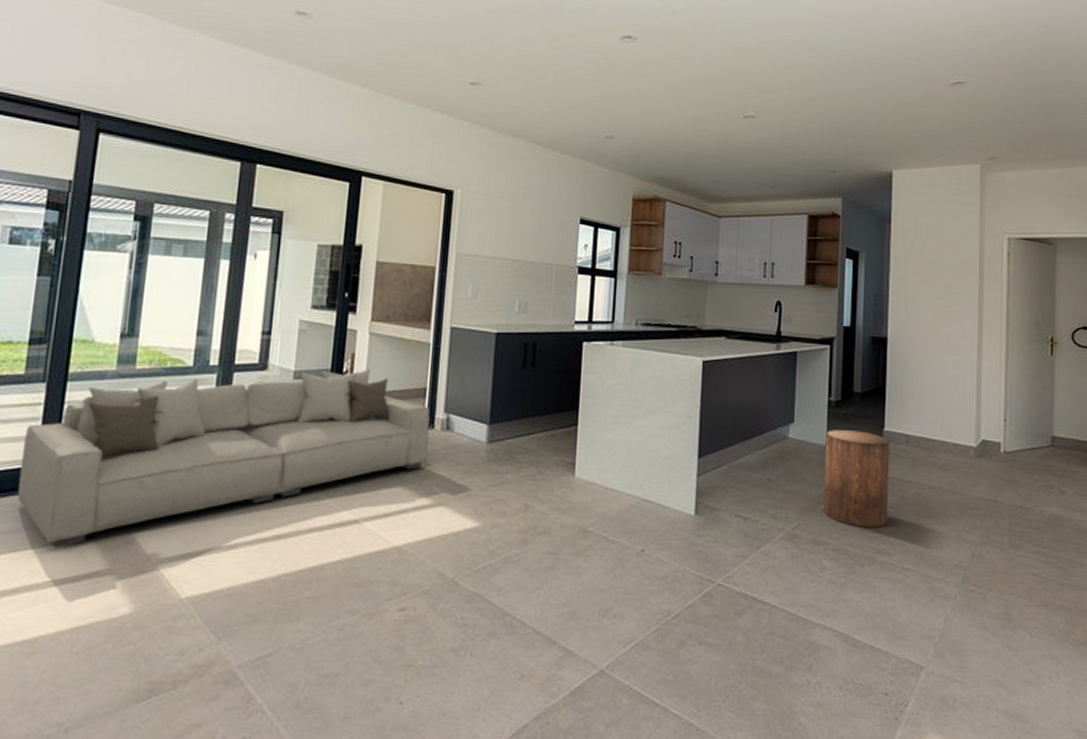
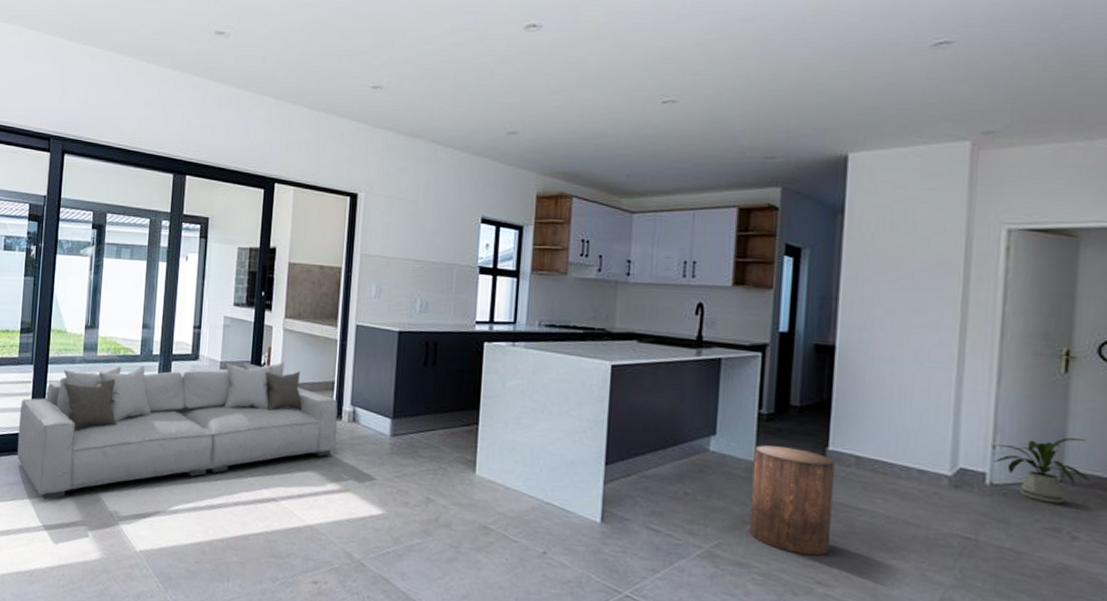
house plant: none [1004,409,1072,465] -> present [992,438,1091,504]

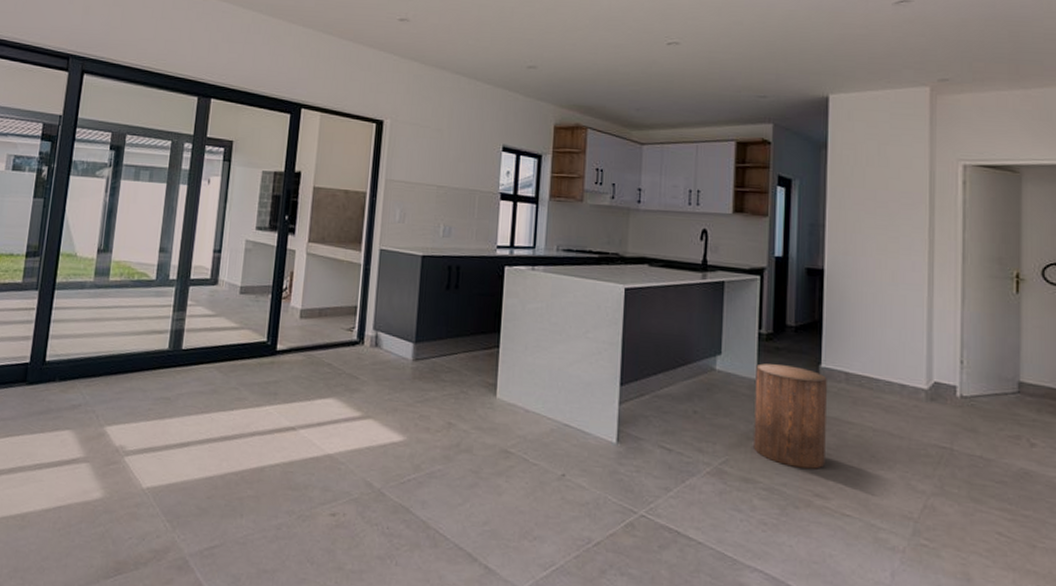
sofa: present [17,361,338,500] -> none [15,286,360,436]
house plant: present [992,438,1091,504] -> none [960,352,1043,414]

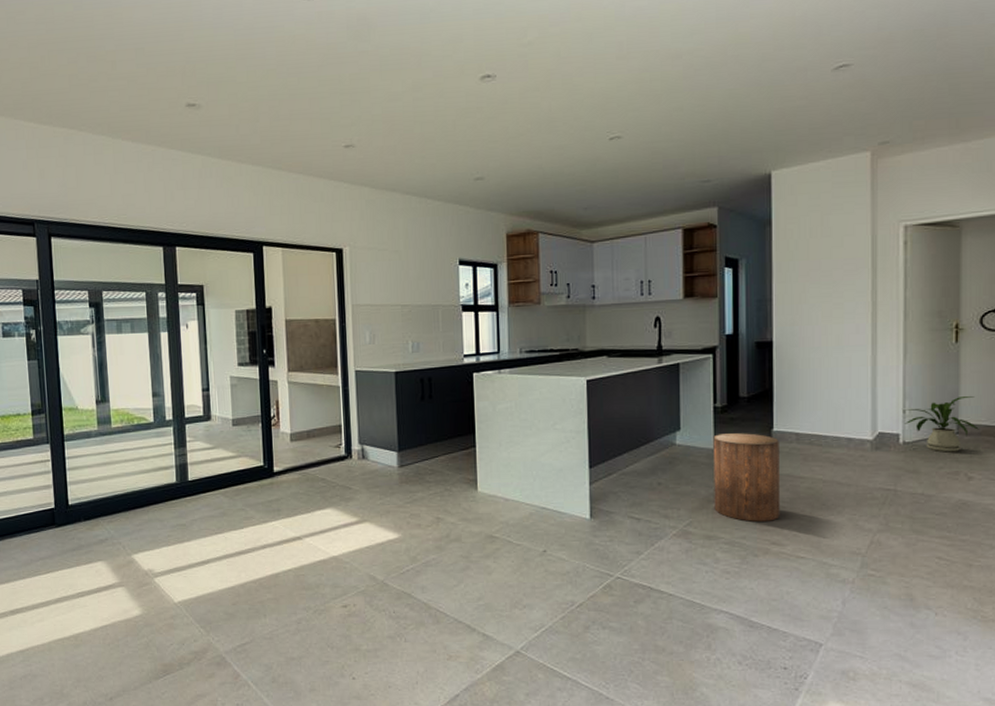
house plant: none [960,352,1043,414] -> present [903,396,980,452]

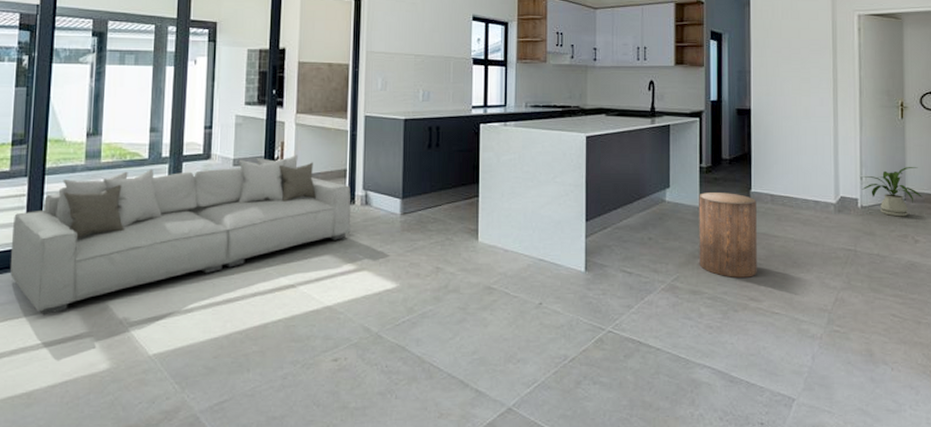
sofa: none [42,412,350,568] -> present [10,154,351,316]

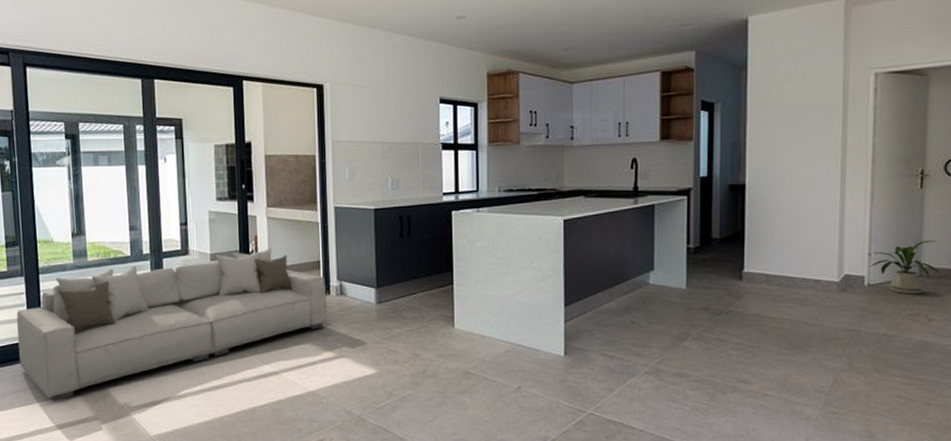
stool: present [699,193,757,277] -> none [685,274,749,360]

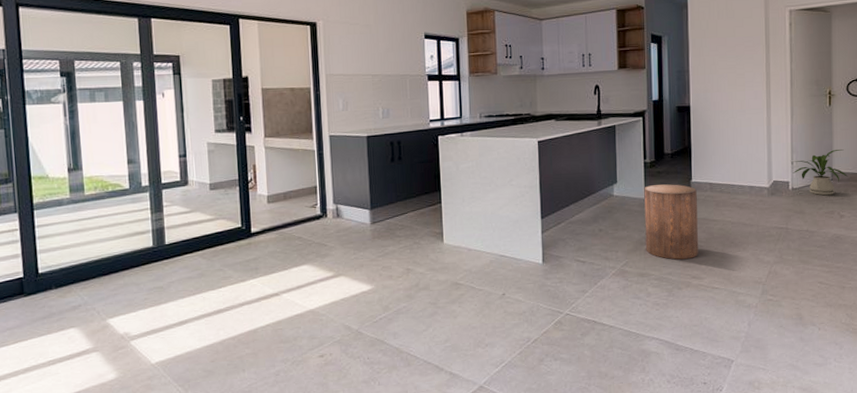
sofa: present [16,247,328,401] -> none [10,175,326,336]
stool: none [685,274,749,360] -> present [644,184,698,260]

